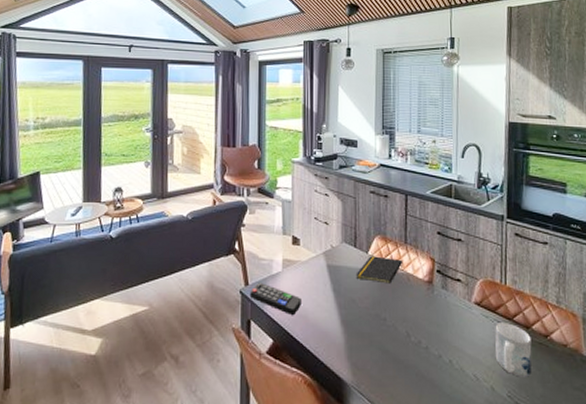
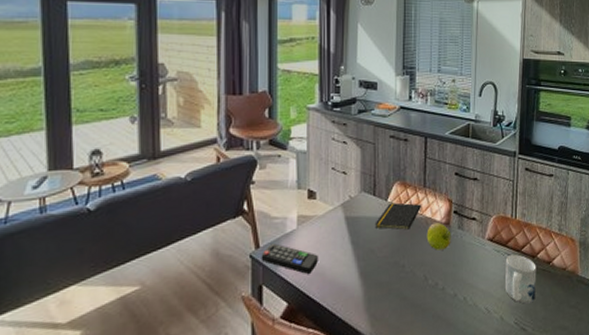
fruit: none [408,280,435,308] -> present [426,222,451,250]

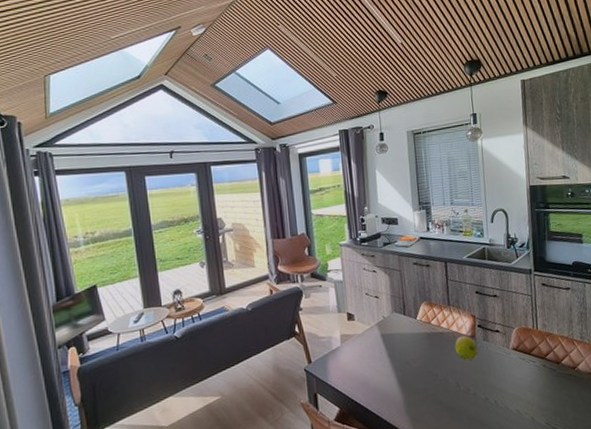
remote control: present [261,243,318,274] -> none [313,359,362,384]
notepad: present [375,202,421,230] -> none [407,320,448,344]
mug: present [505,254,537,304] -> none [531,361,564,406]

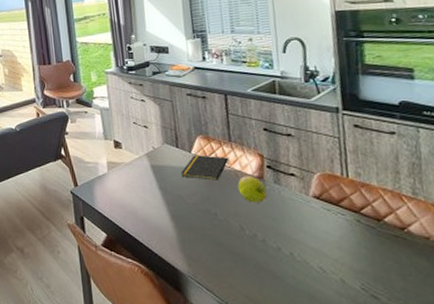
notepad: none [407,320,448,344] -> present [180,155,229,181]

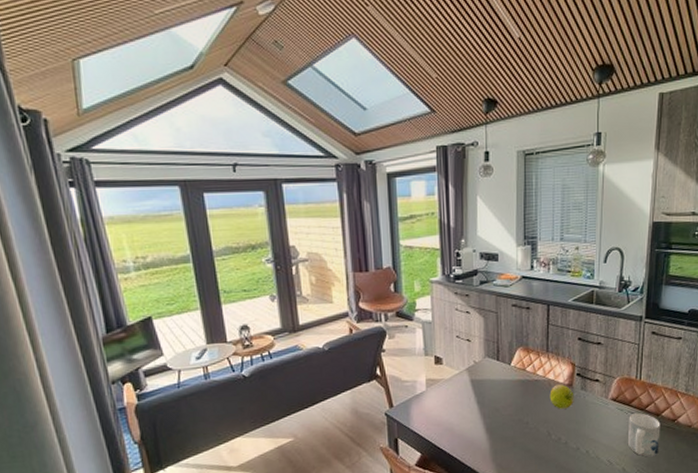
notepad: present [180,155,229,181] -> none [499,366,544,391]
mug: none [339,216,388,270] -> present [628,413,661,457]

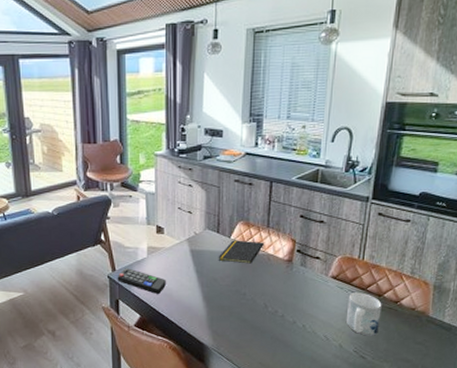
remote control: none [395,403,447,429] -> present [117,268,166,294]
notepad: none [499,366,544,391] -> present [218,240,264,264]
fruit: present [549,384,574,409] -> none [268,259,293,283]

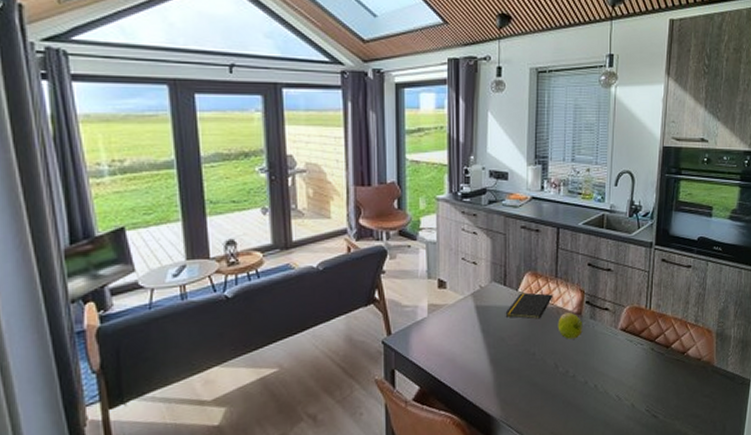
remote control: present [117,268,166,294] -> none [393,331,449,360]
fruit: none [268,259,293,283] -> present [557,312,583,339]
mug: present [347,292,382,336] -> none [638,344,670,392]

